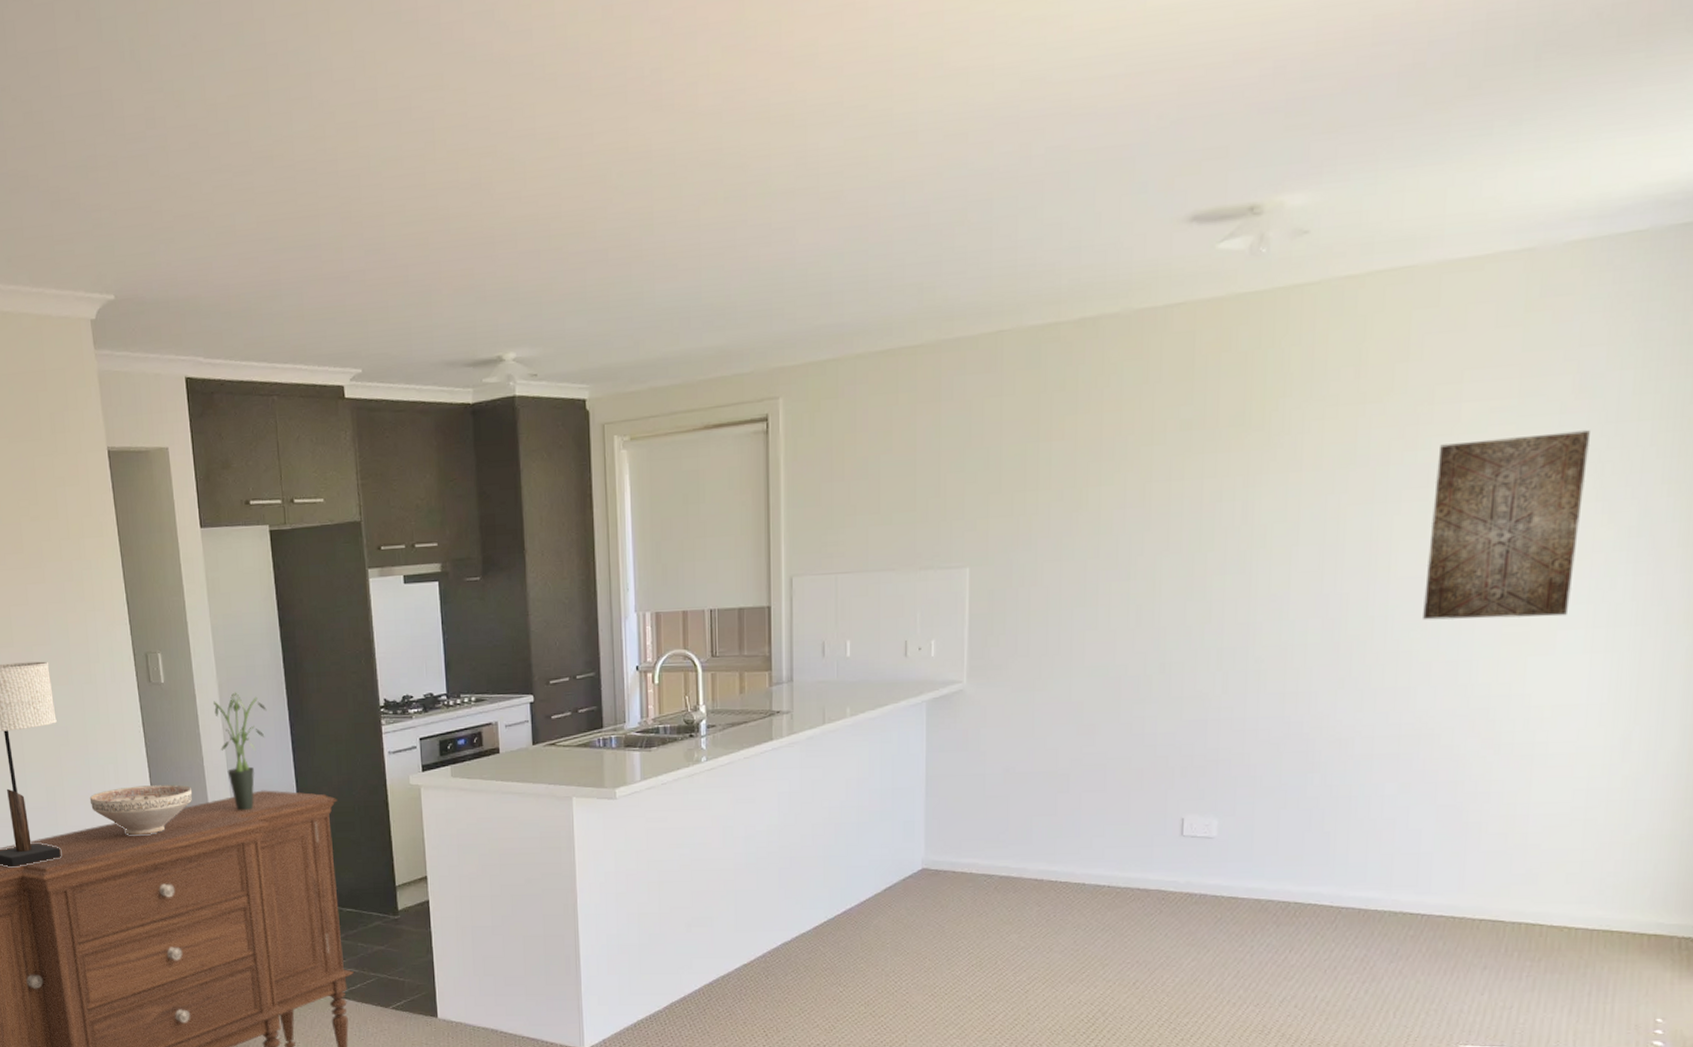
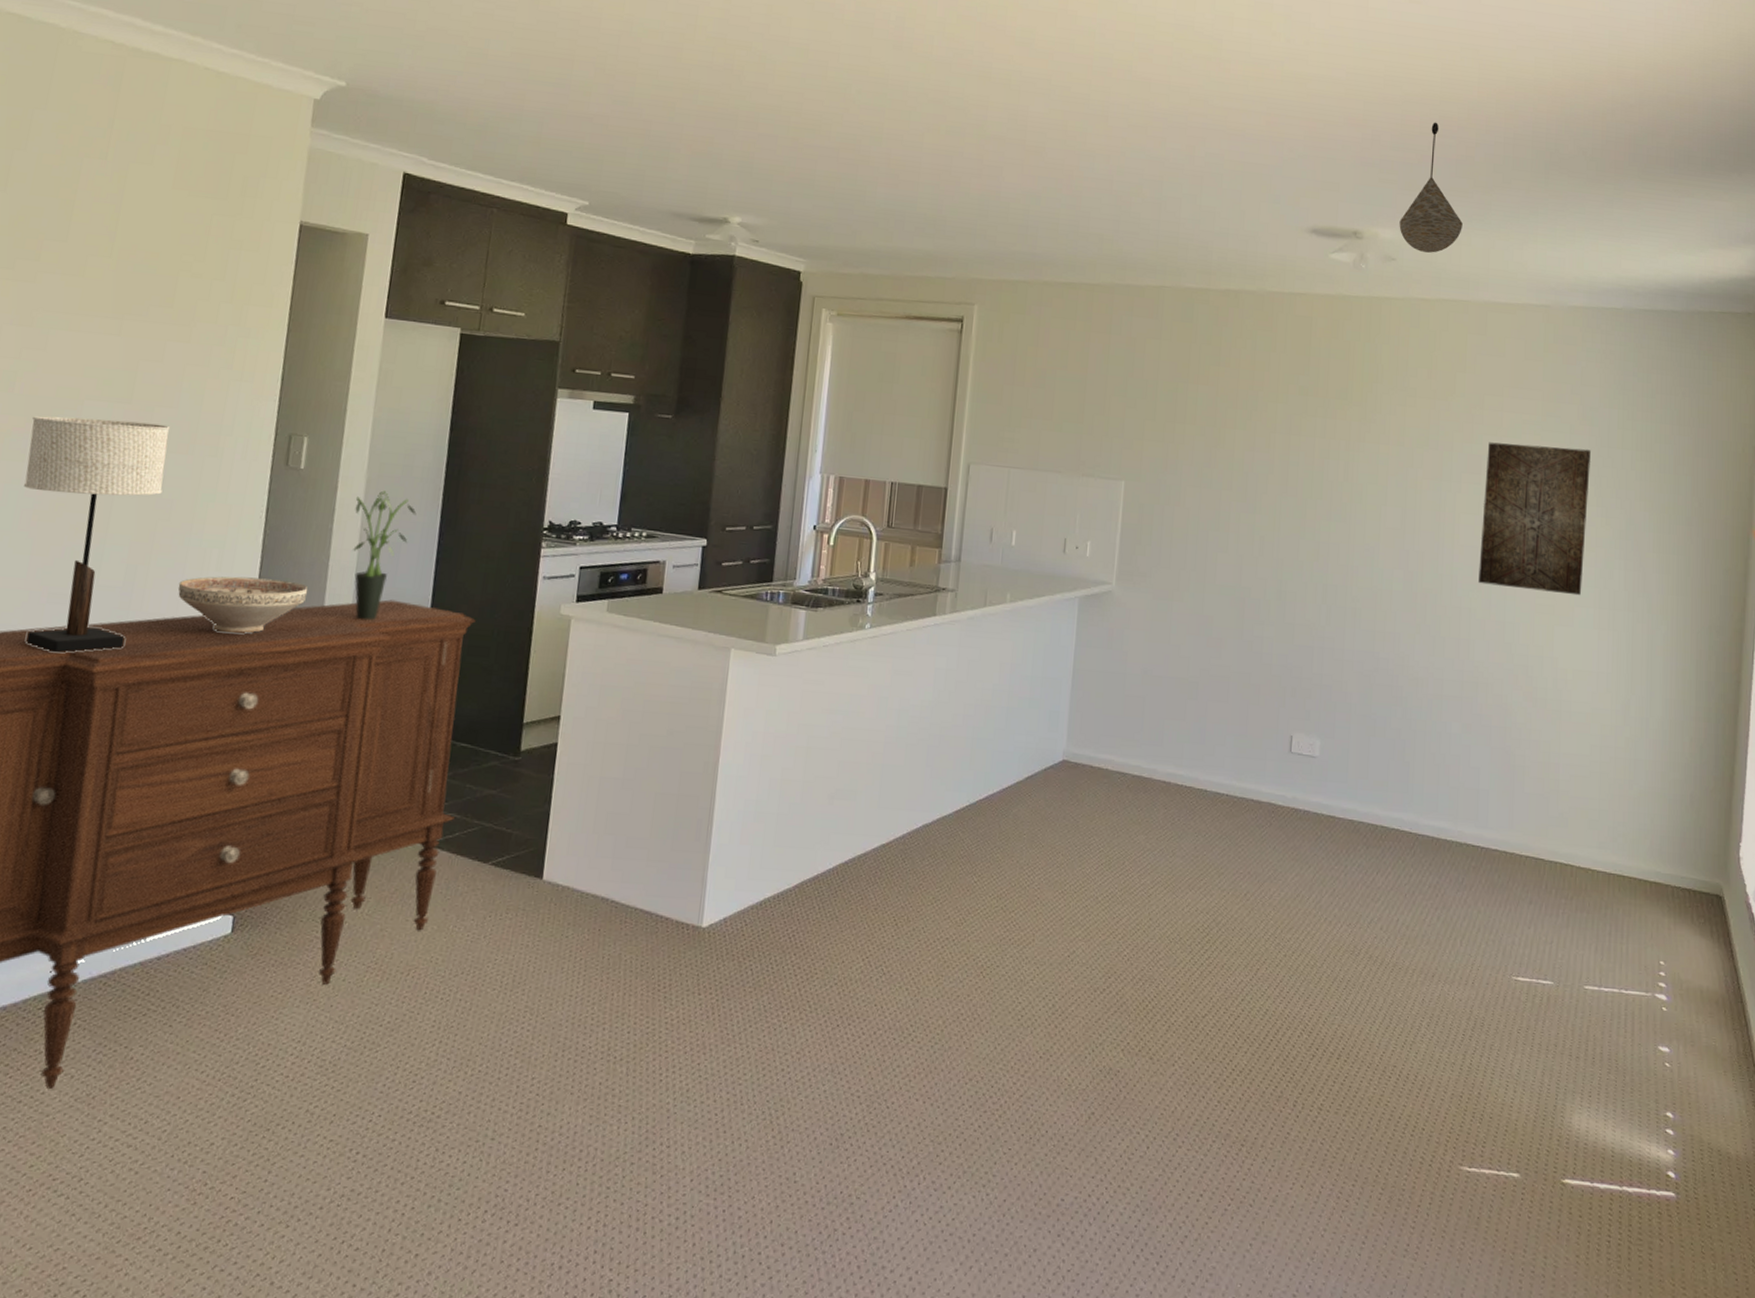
pendant light: none [1314,25,1407,214] -> present [1399,122,1463,253]

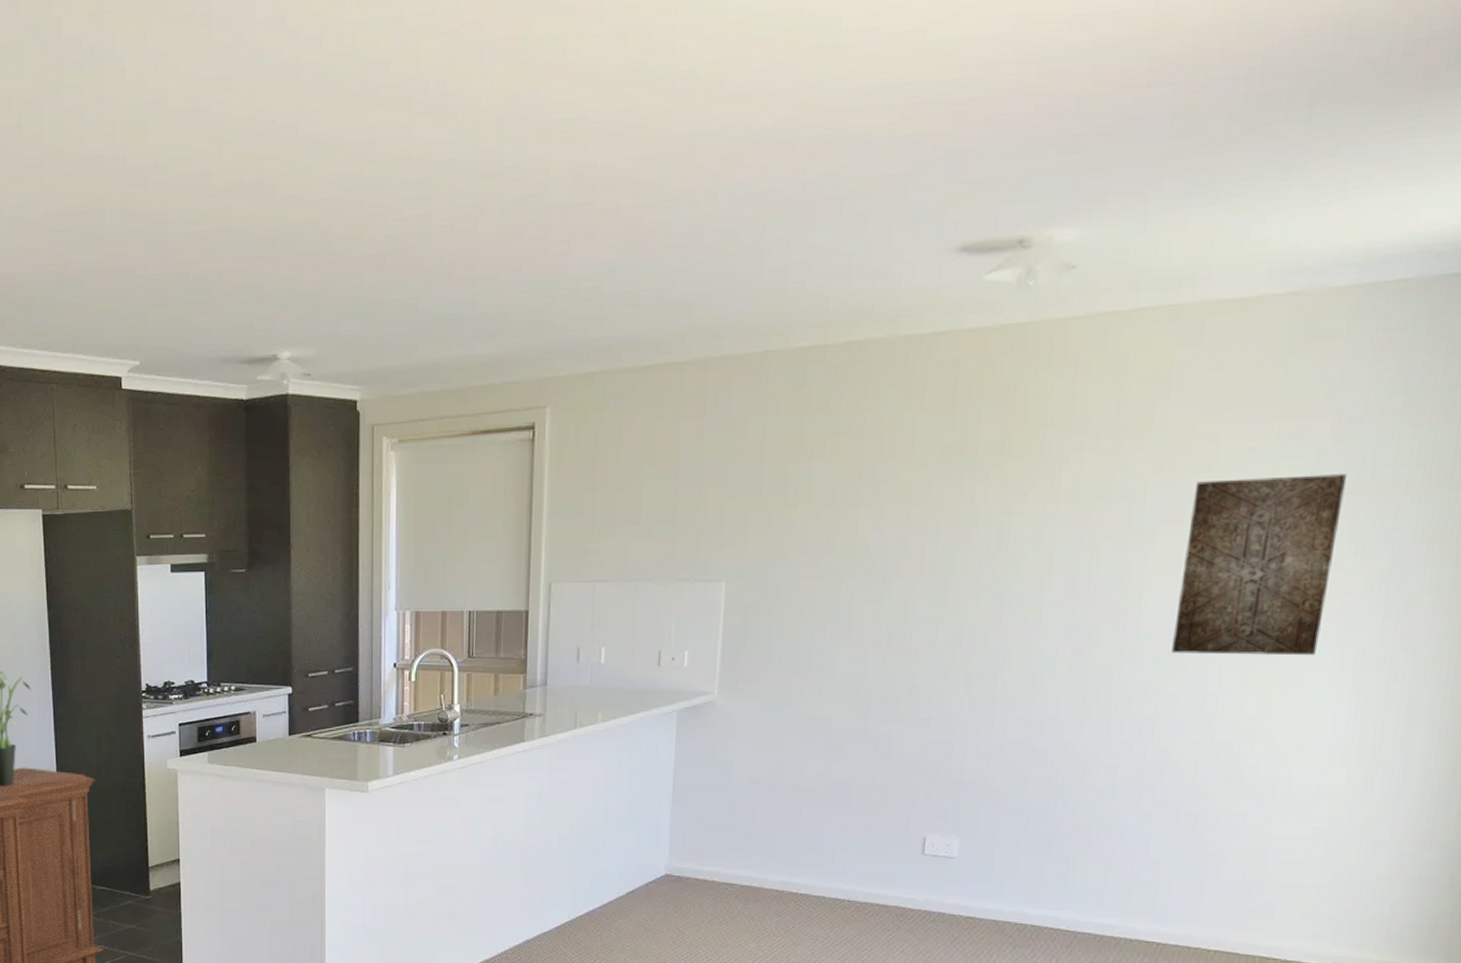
pendant light: present [1399,122,1463,253] -> none [1083,67,1177,250]

